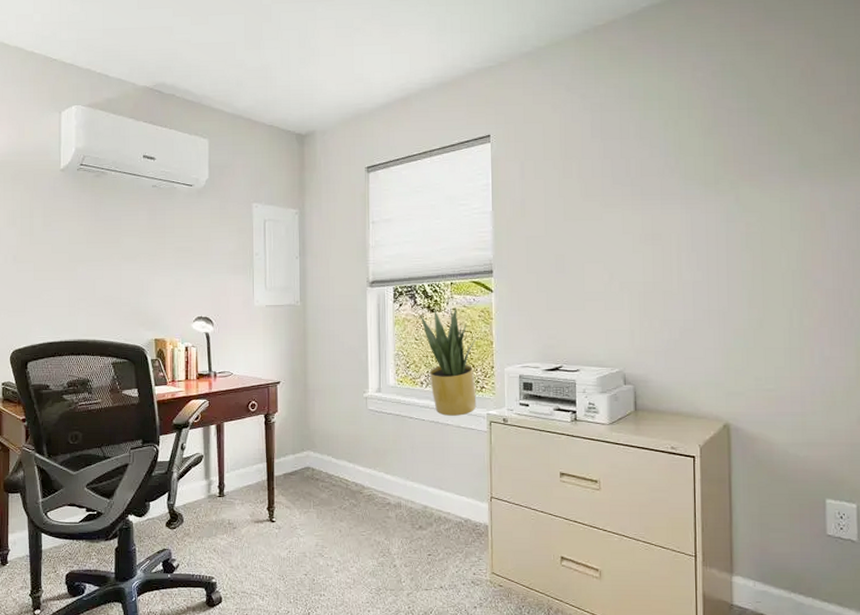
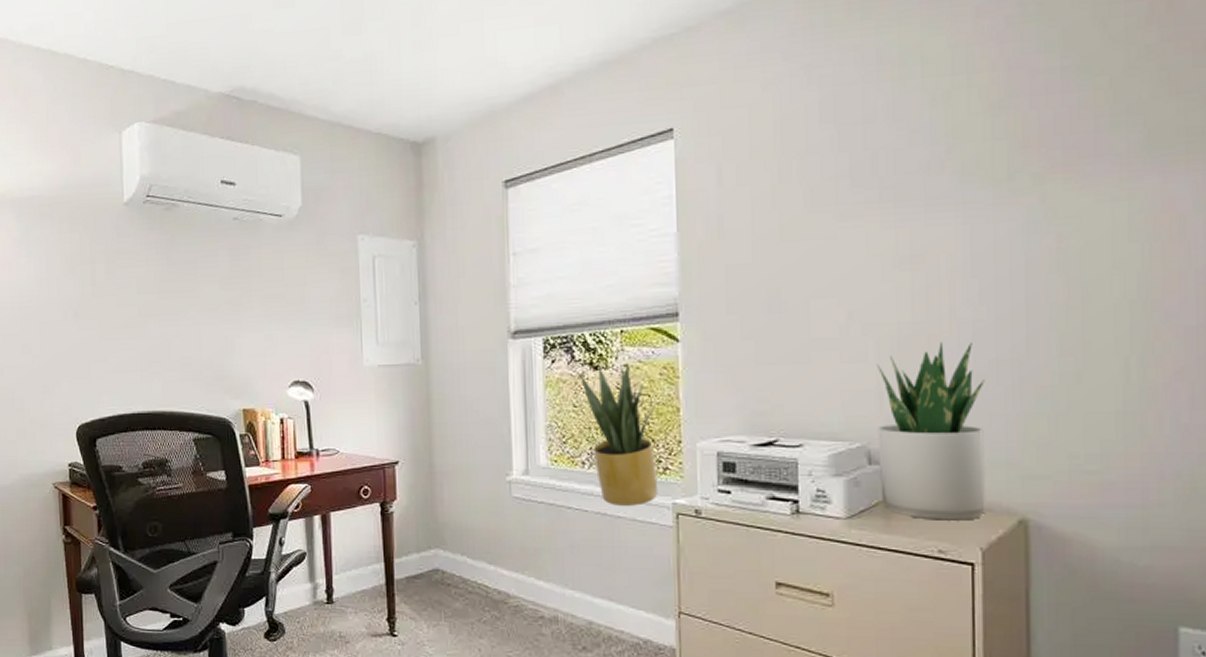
planter: none [629,297,703,425] -> present [876,342,987,521]

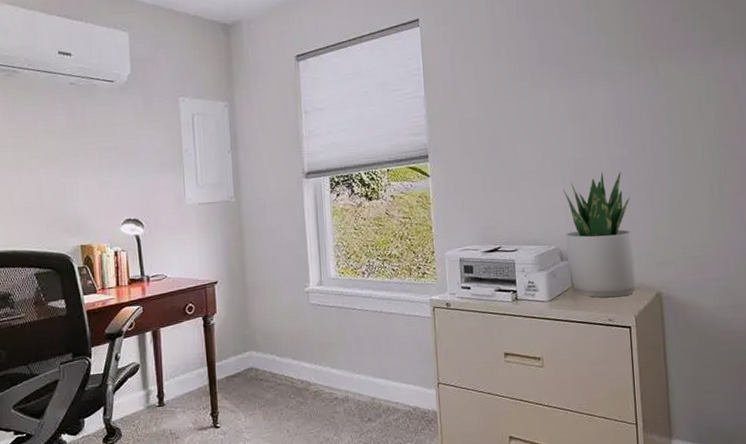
planter: present [579,363,658,506] -> none [357,194,419,305]

